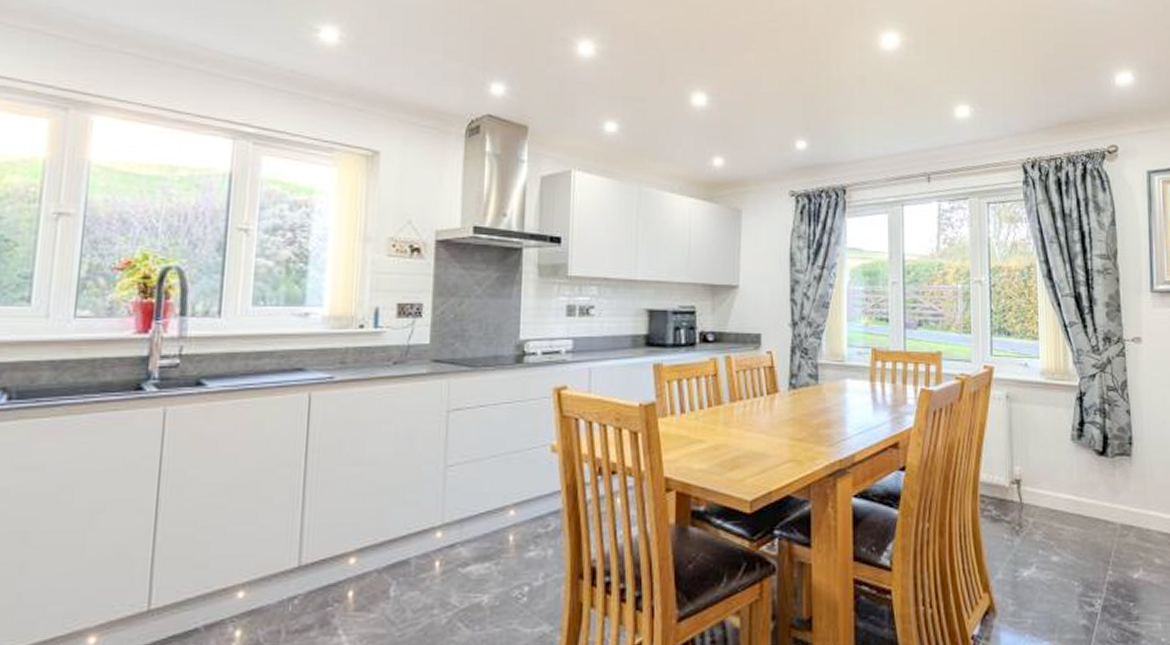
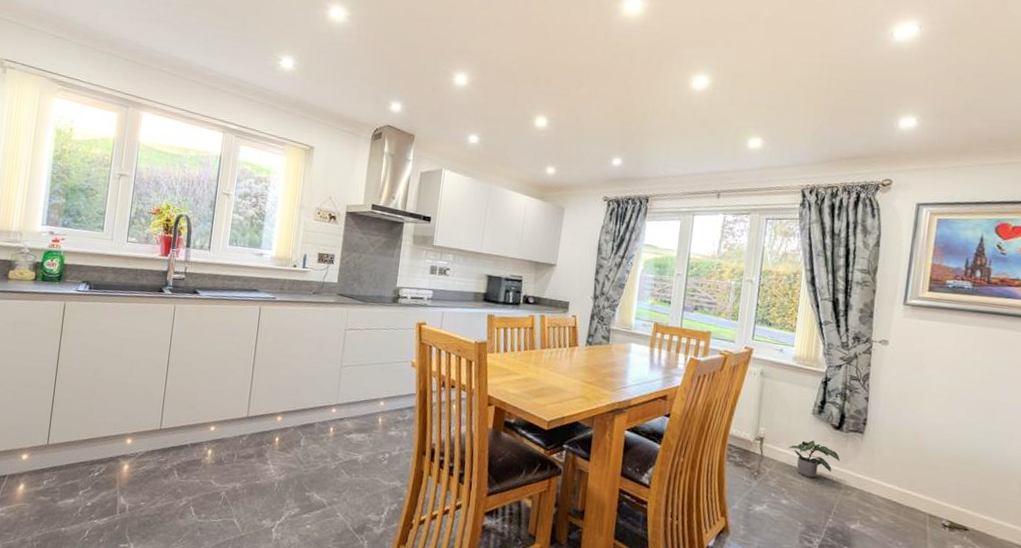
potted plant: none [1050,474,1110,523] -> present [789,440,840,479]

